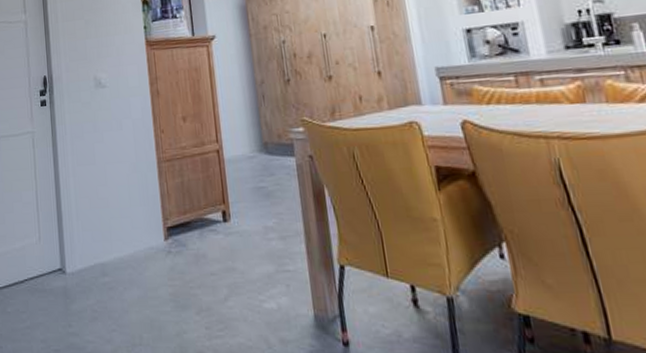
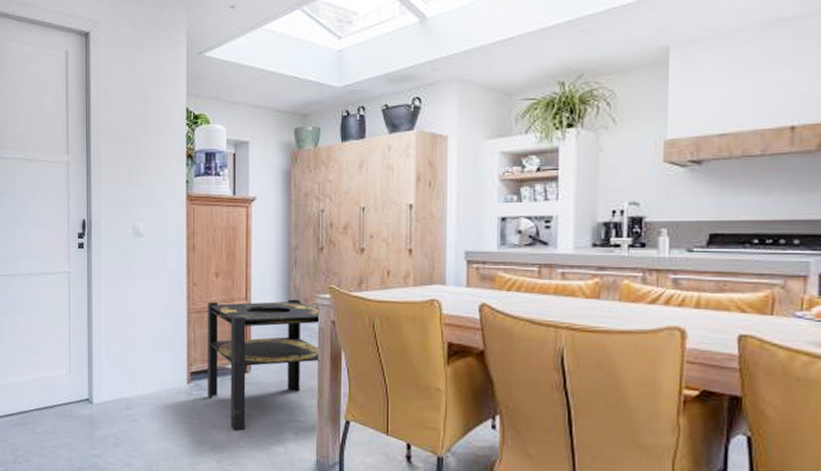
side table: none [177,136,304,289] -> present [207,299,321,431]

